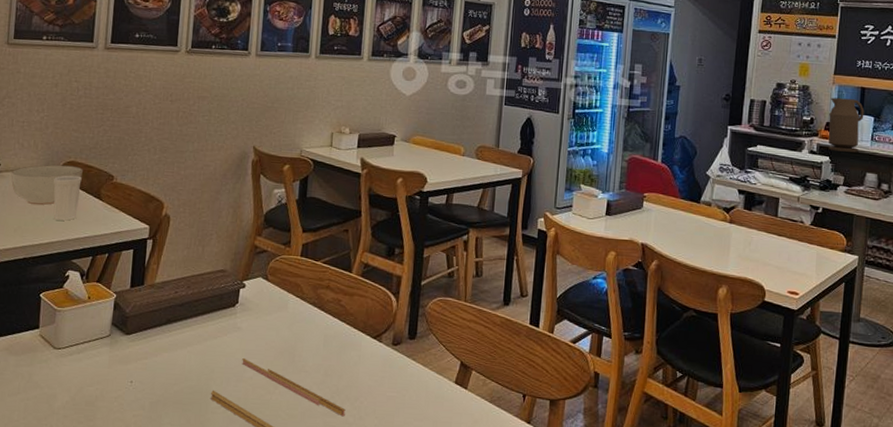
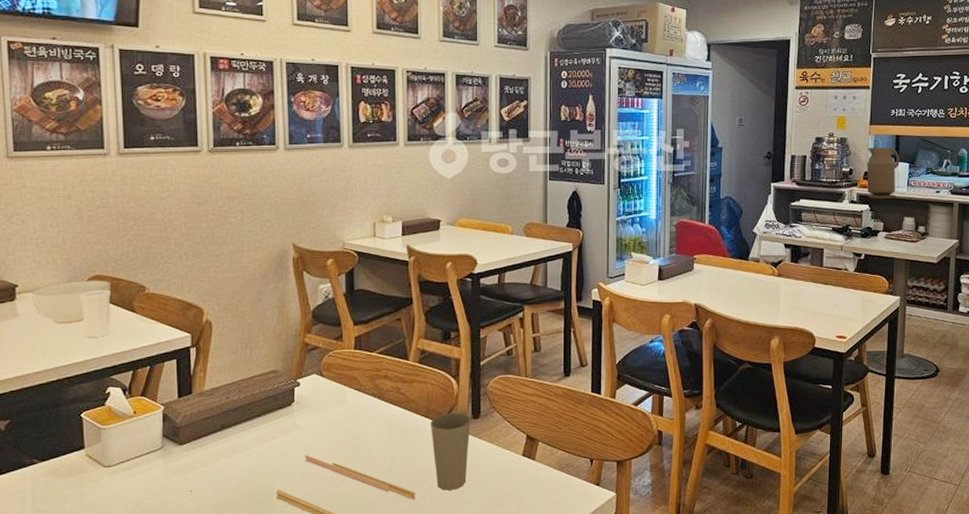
cup: none [366,330,407,411] -> present [431,412,471,490]

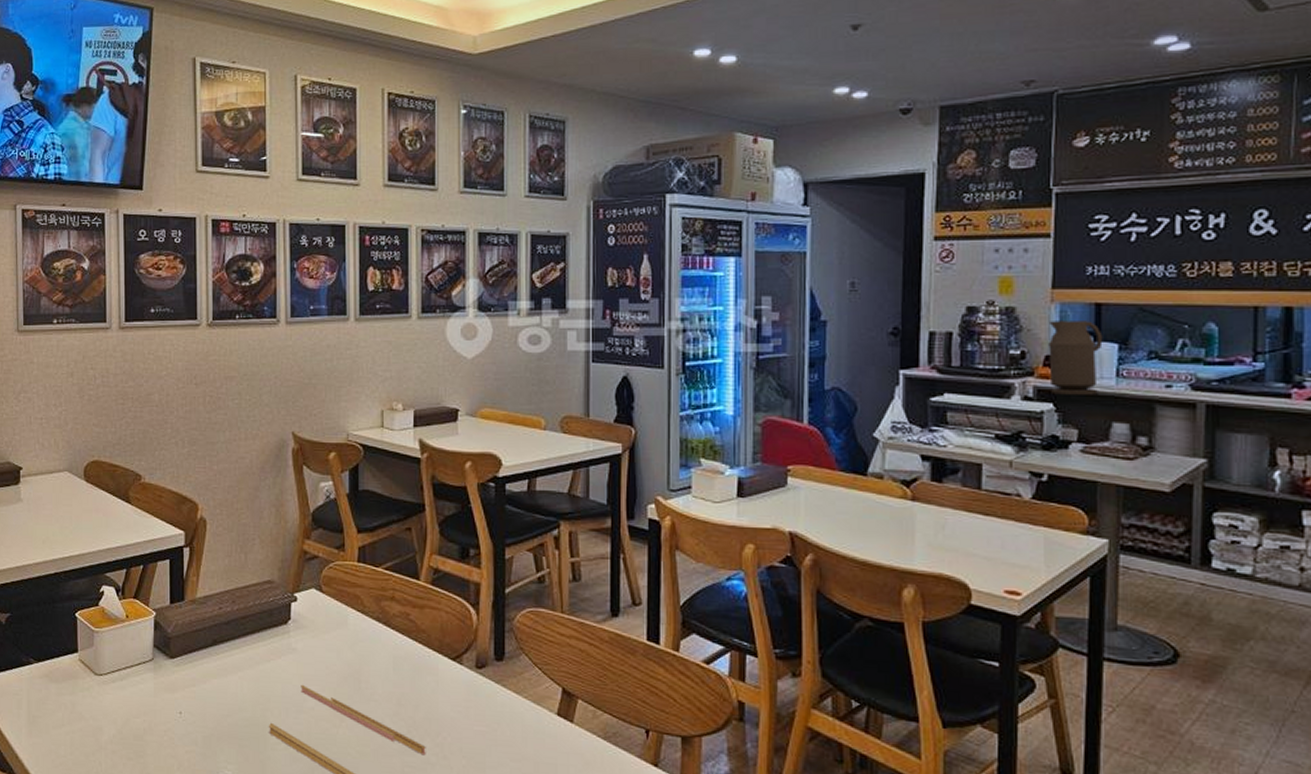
bowl: present [31,280,112,323] -> none [34,465,109,512]
cup: present [80,290,111,337] -> none [79,476,108,529]
cup: present [431,412,471,490] -> none [444,650,493,749]

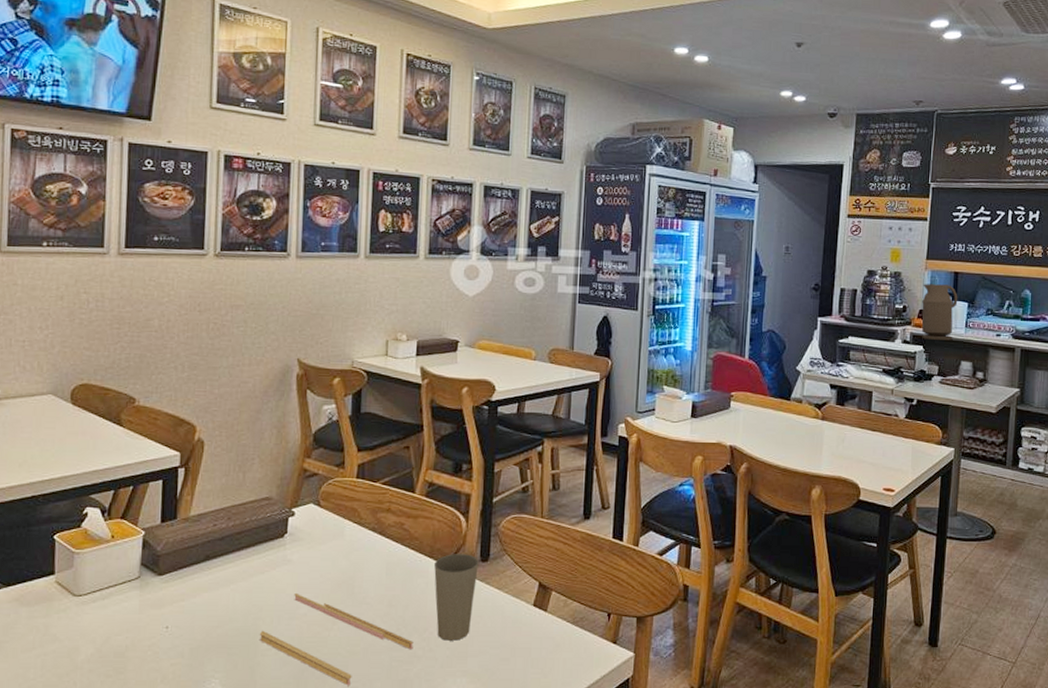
cup: none [444,650,493,749] -> present [434,554,479,641]

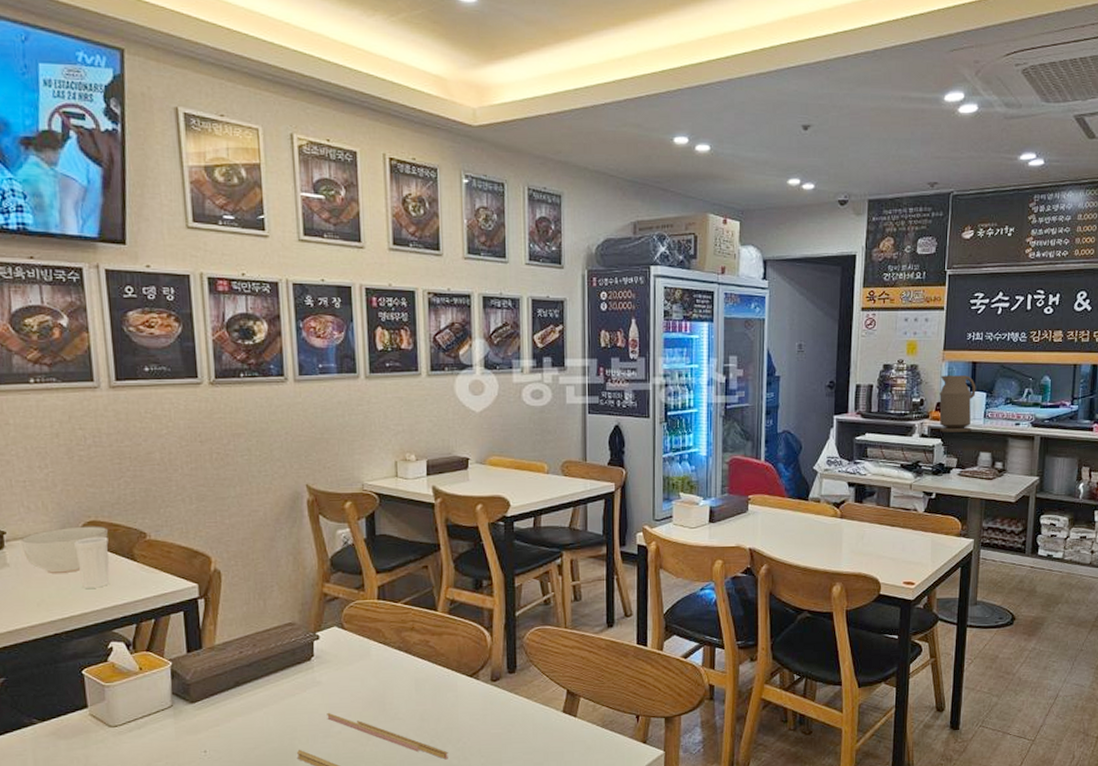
bowl: none [12,388,100,434] -> present [20,526,109,573]
cup: none [64,399,98,451] -> present [74,536,110,588]
cup: present [434,554,479,641] -> none [462,667,506,749]

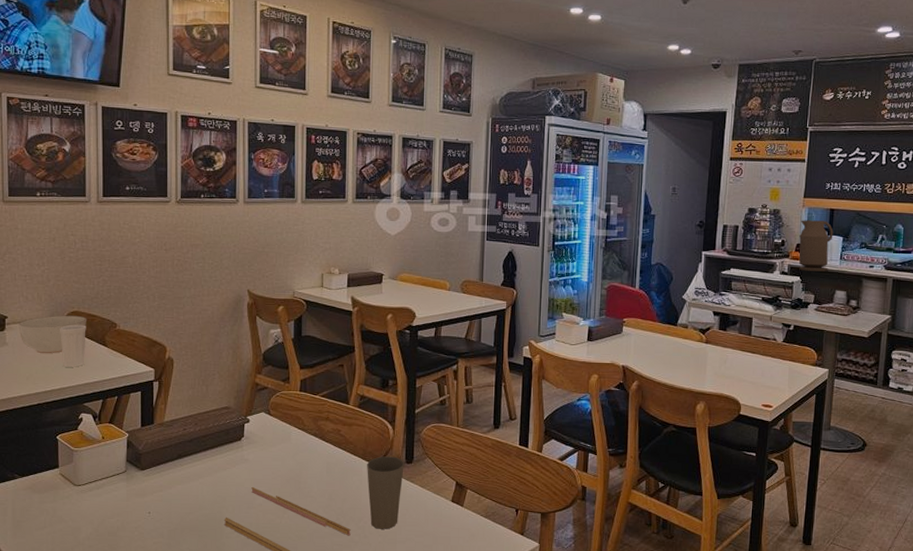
cup: none [462,667,506,749] -> present [367,456,404,529]

